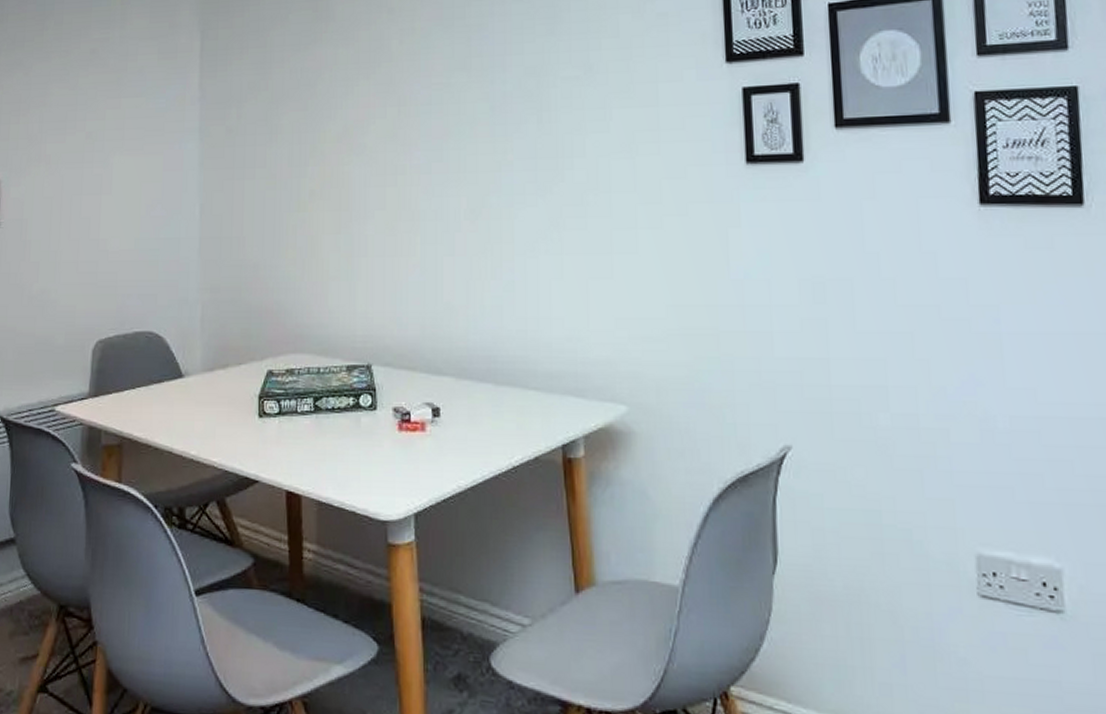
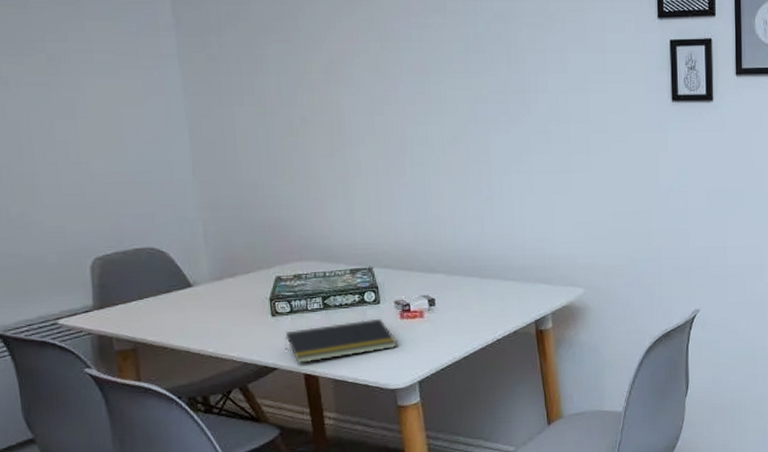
notepad: none [268,428,393,479] -> present [285,318,398,365]

